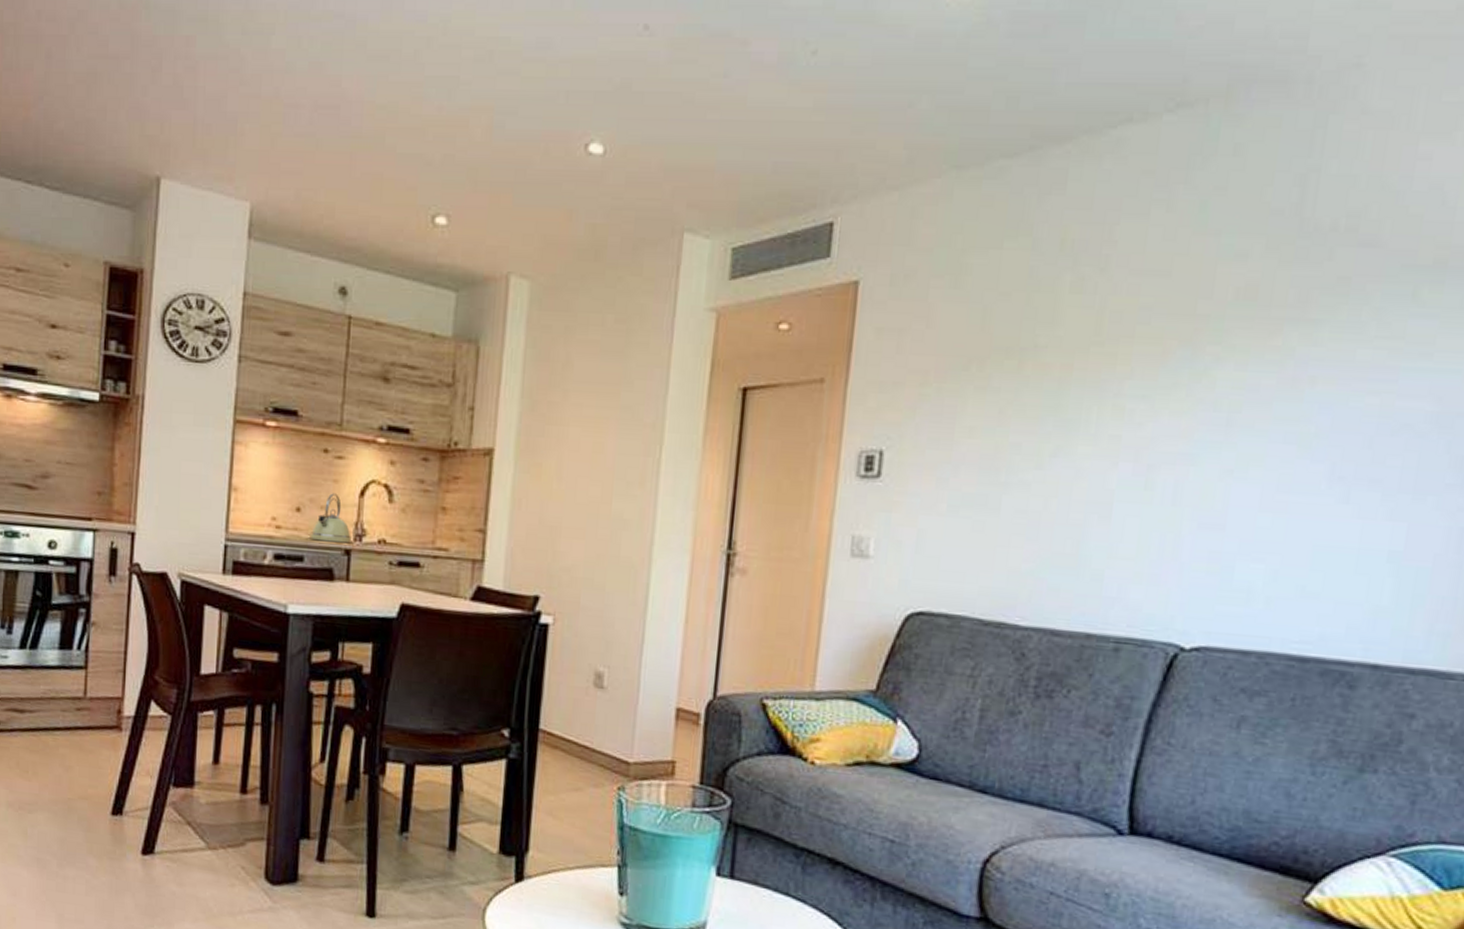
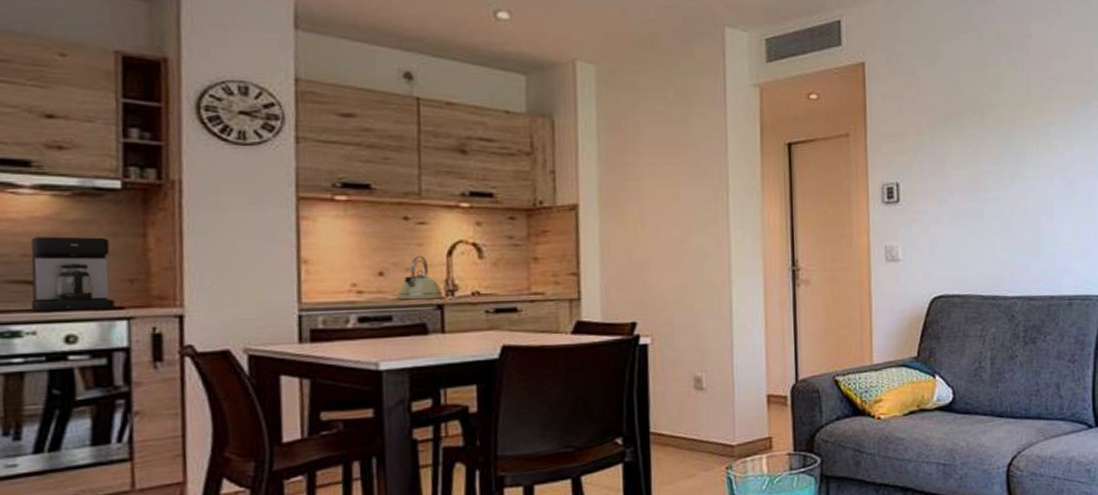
coffee maker: none [27,443,86,521] -> present [30,236,115,313]

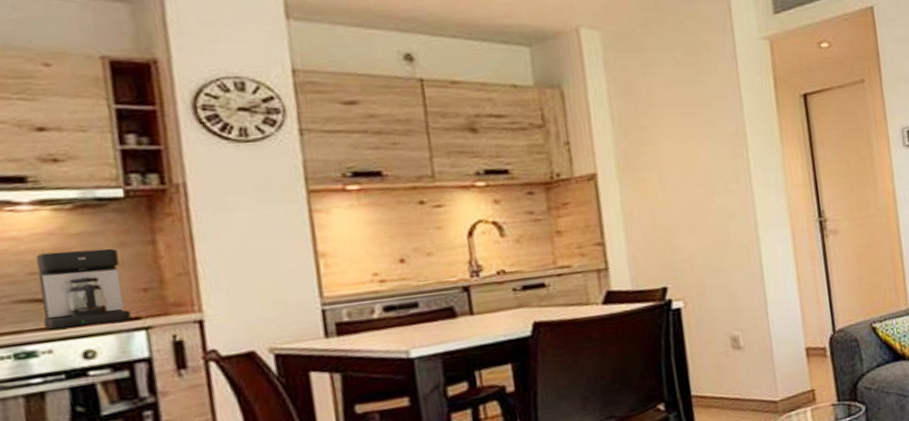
kettle: present [395,255,444,300] -> none [419,239,469,286]

